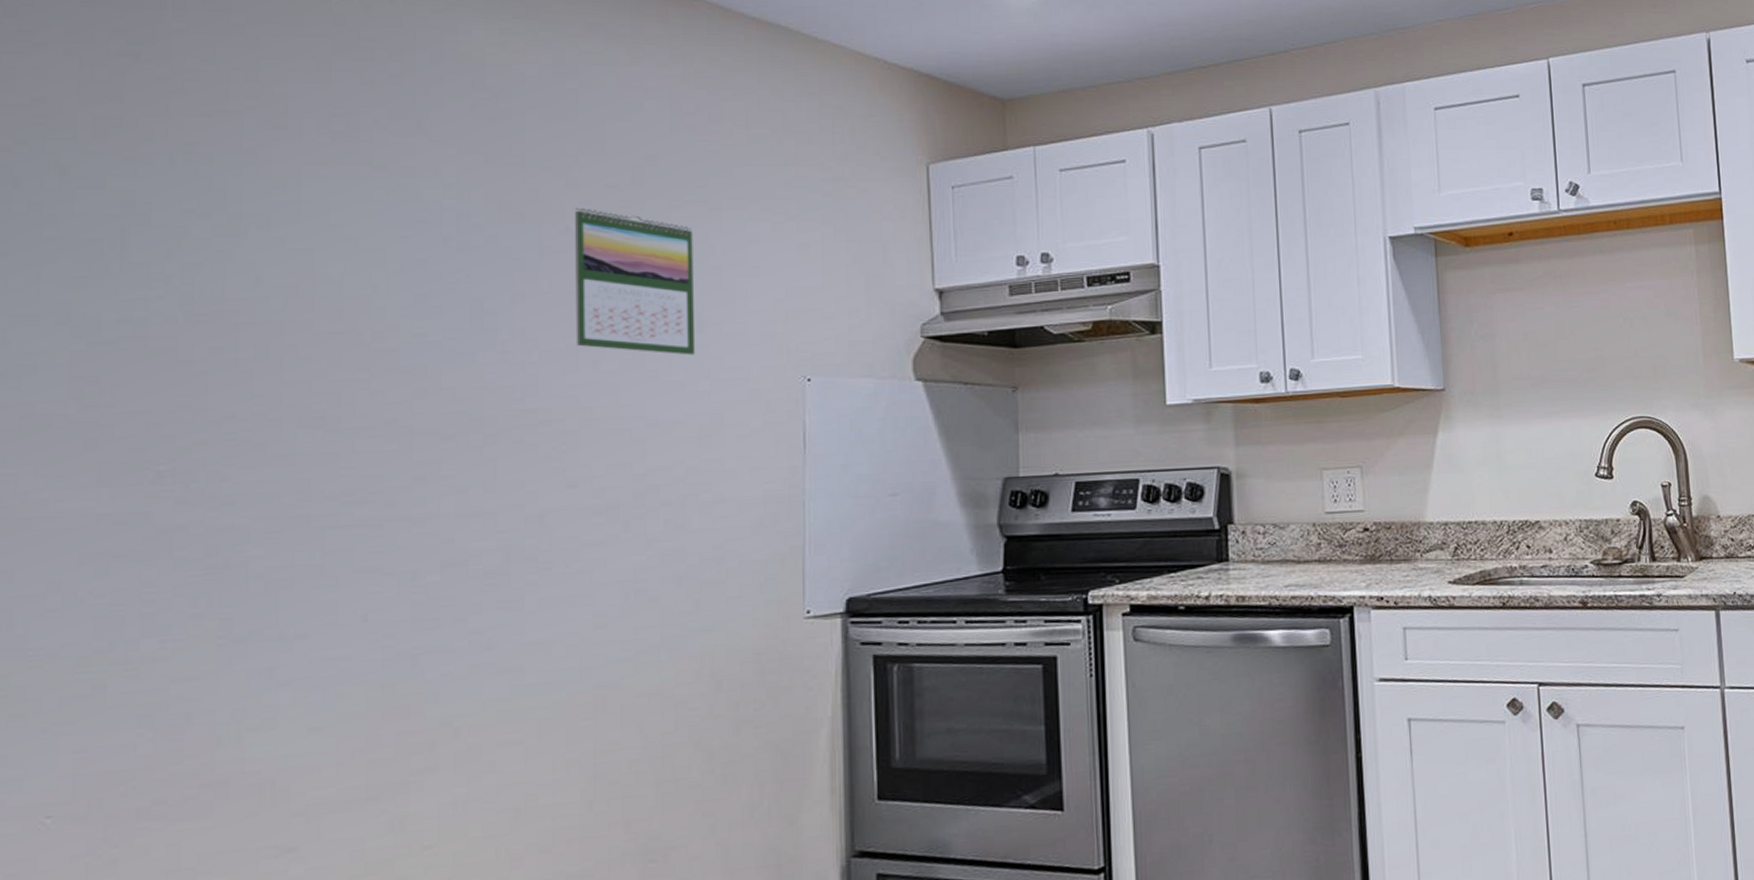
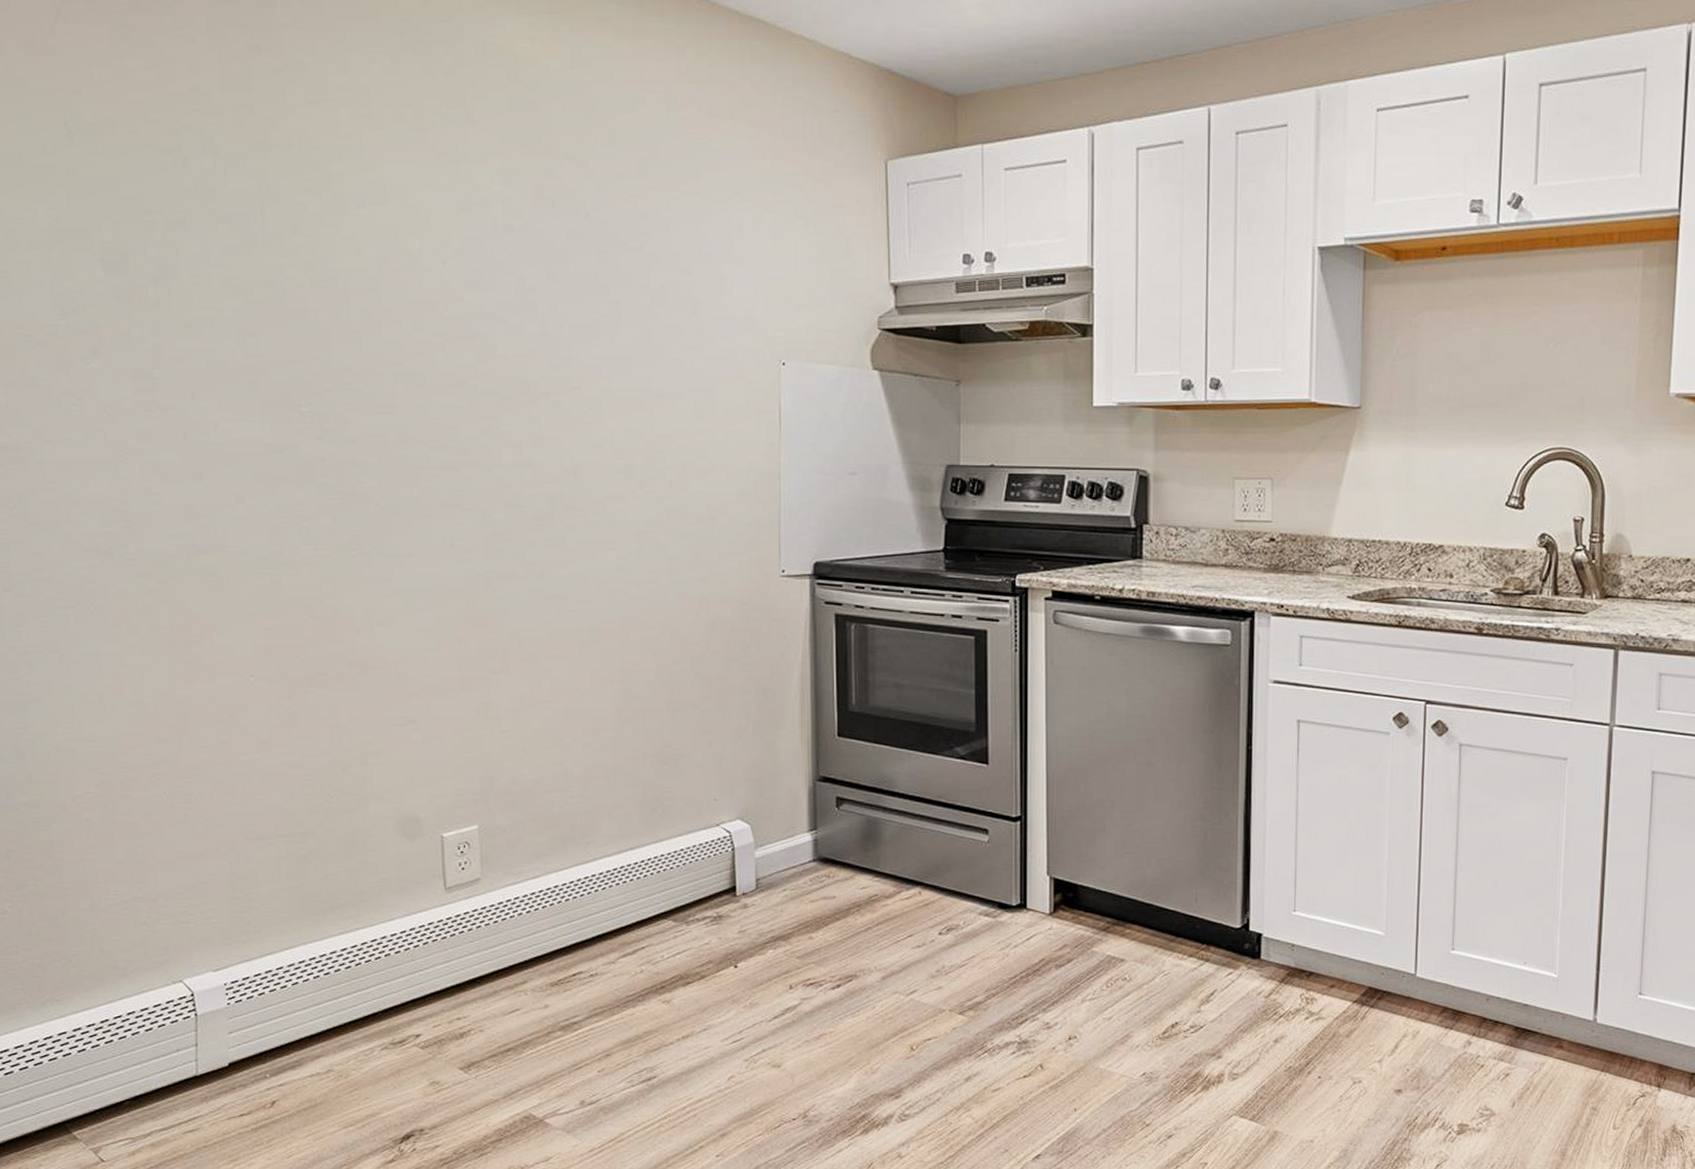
calendar: present [575,207,696,355] -> none [593,195,692,336]

